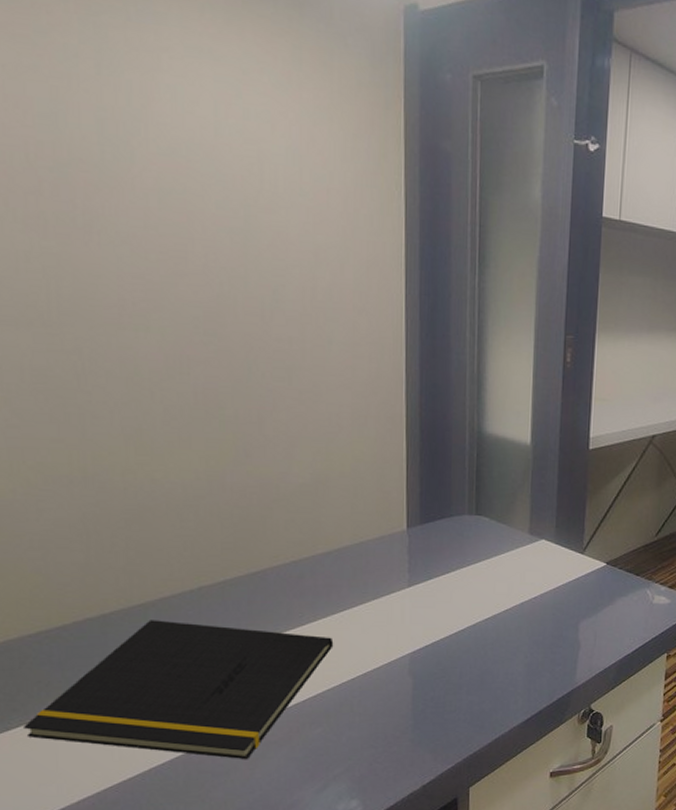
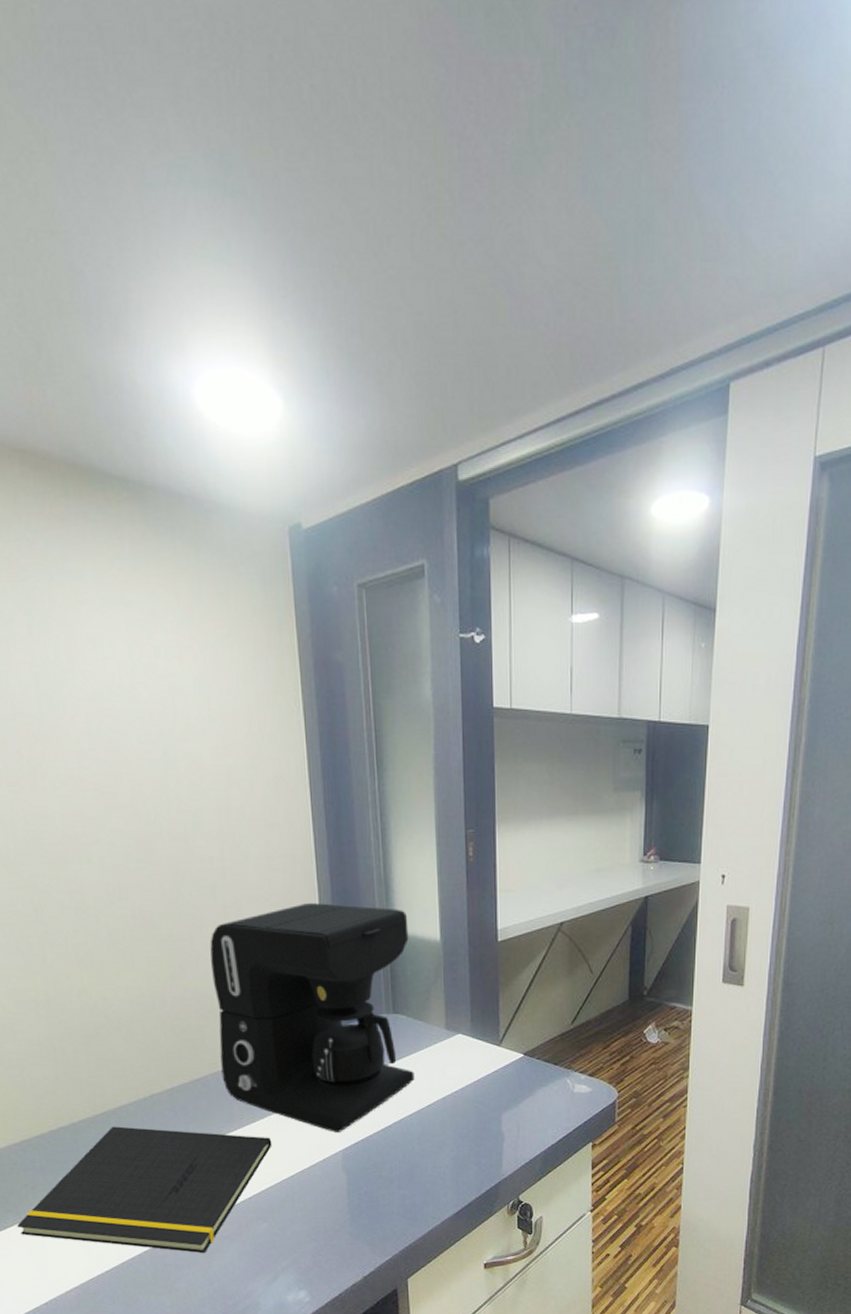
coffee maker: none [281,395,499,635] -> present [210,903,415,1132]

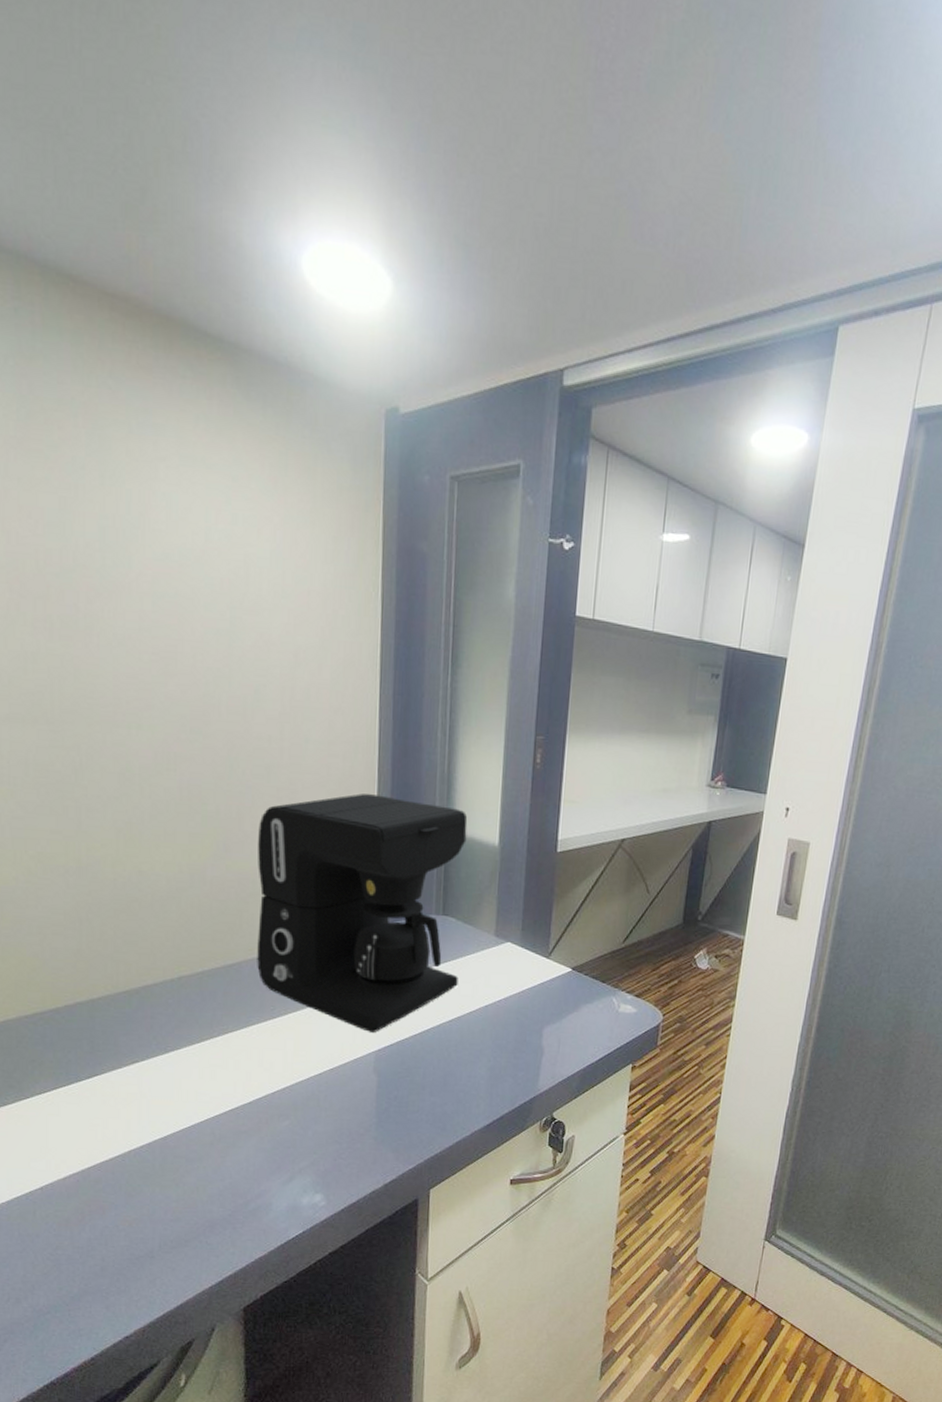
notepad: present [17,1126,272,1254] -> none [19,1006,303,1148]

